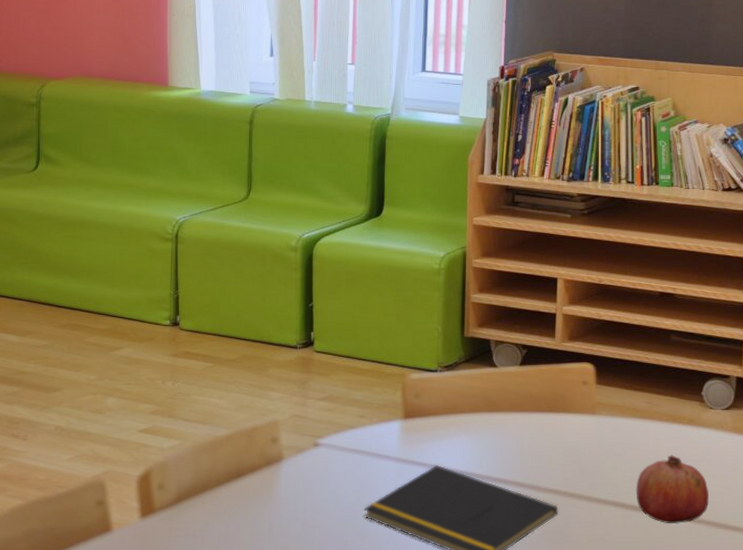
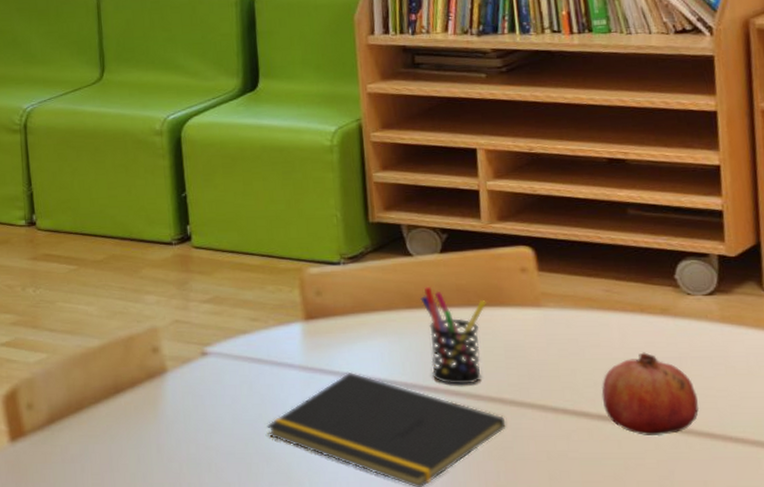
pen holder: none [500,394,553,478] -> present [420,287,486,385]

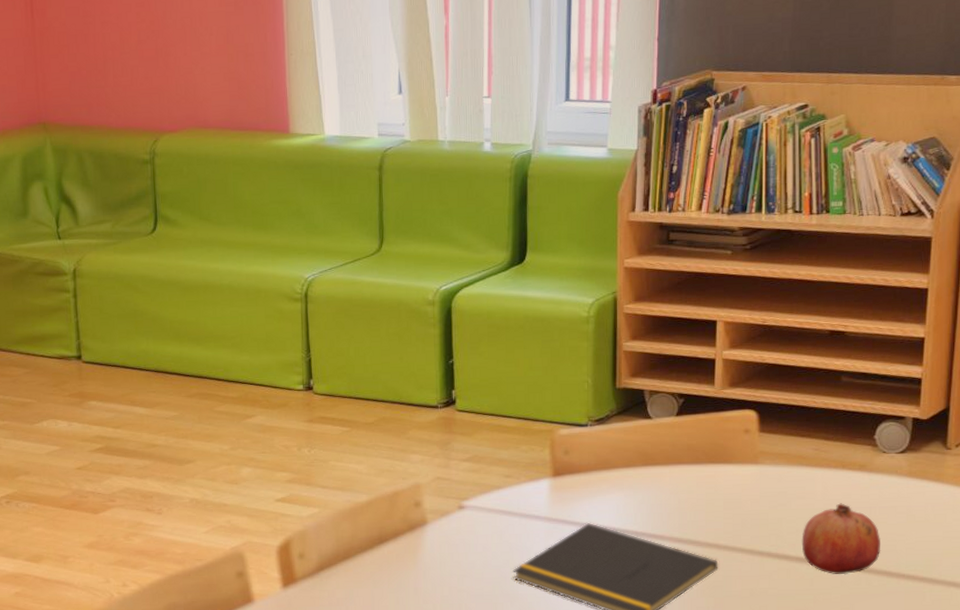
pen holder: present [420,287,486,385] -> none [655,446,712,533]

